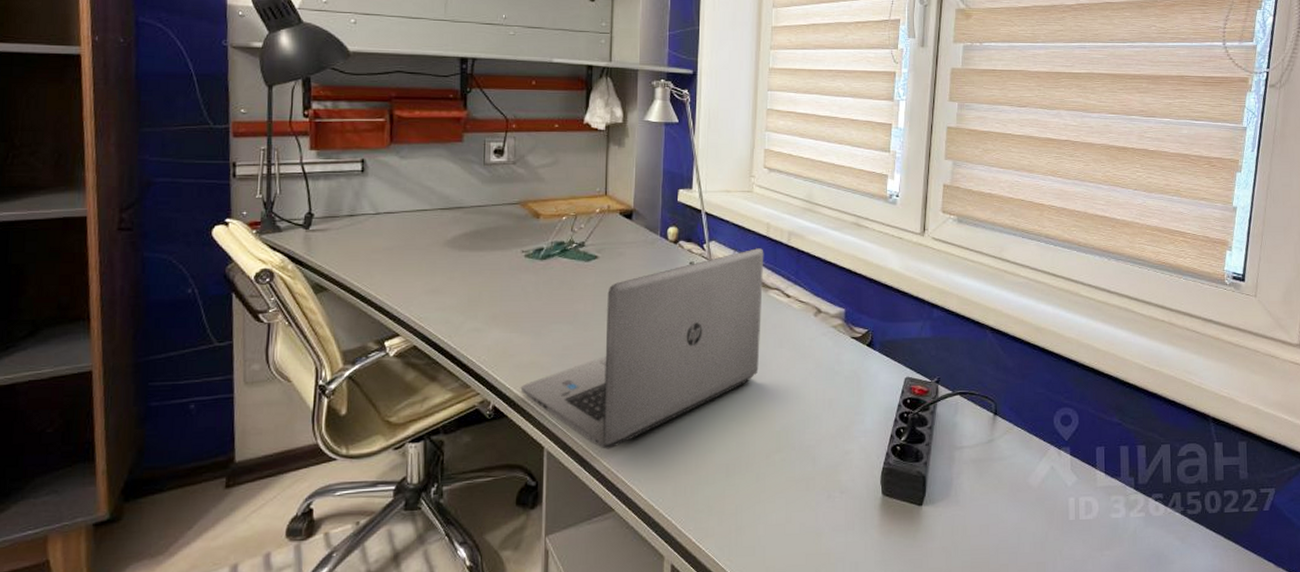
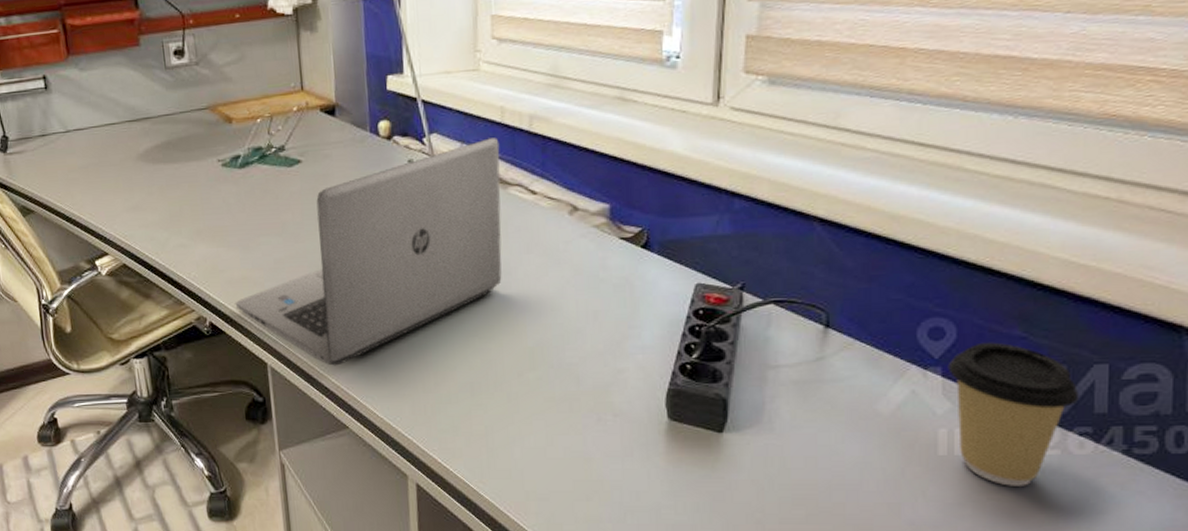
coffee cup: none [1073,427,1154,544] -> present [947,342,1079,486]

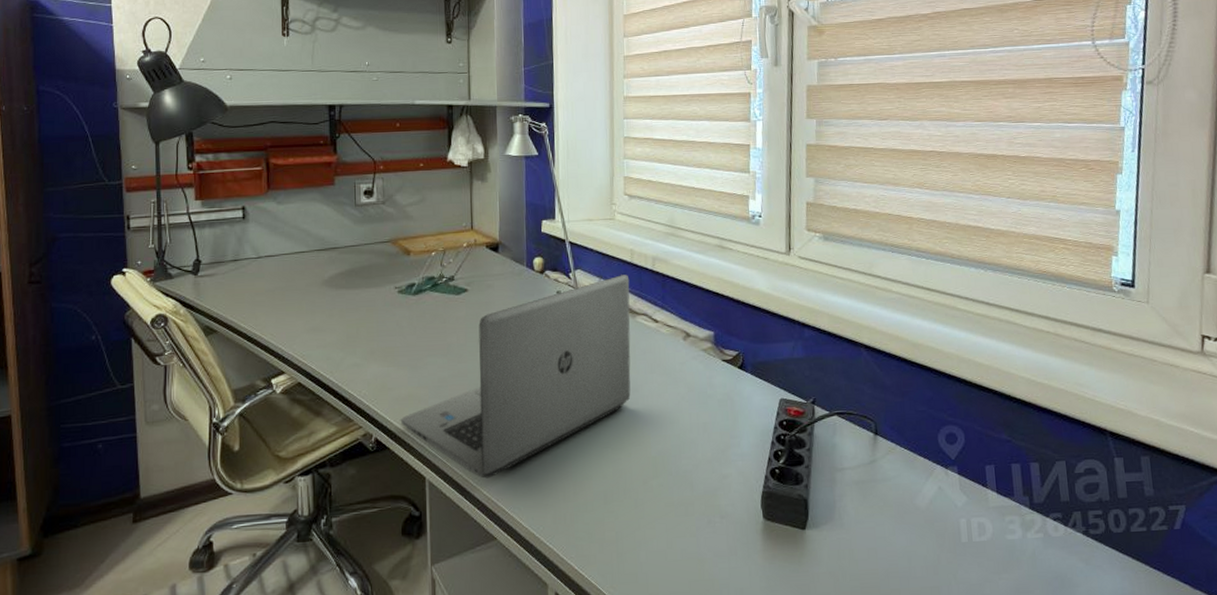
coffee cup: present [947,342,1079,486] -> none [961,445,1050,567]

